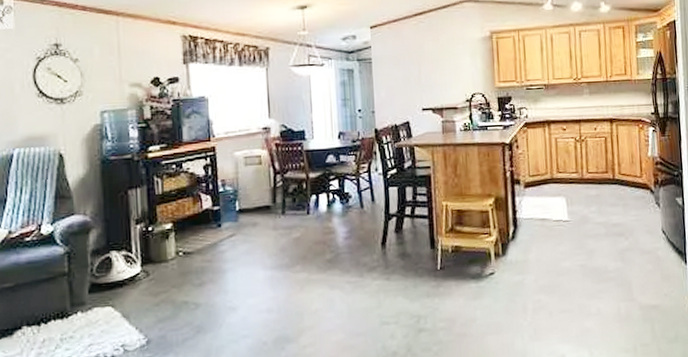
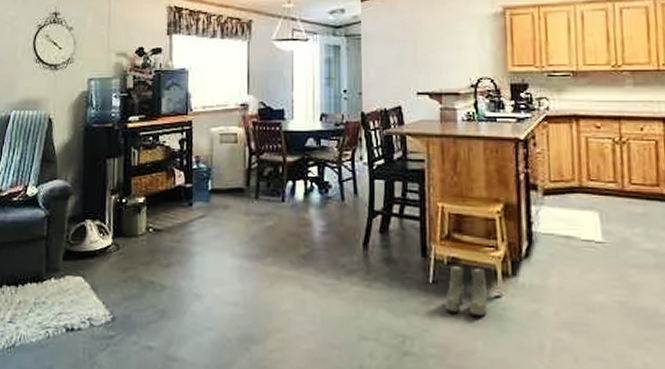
boots: none [451,251,485,292] -> present [445,263,488,316]

